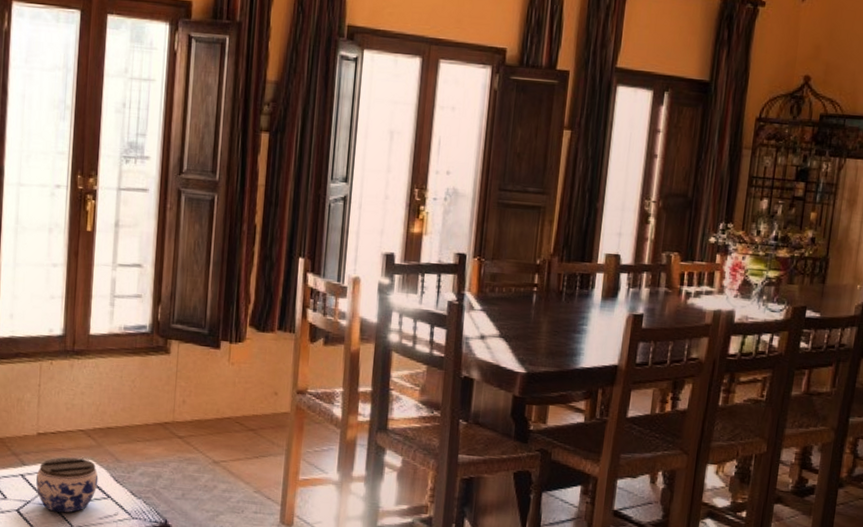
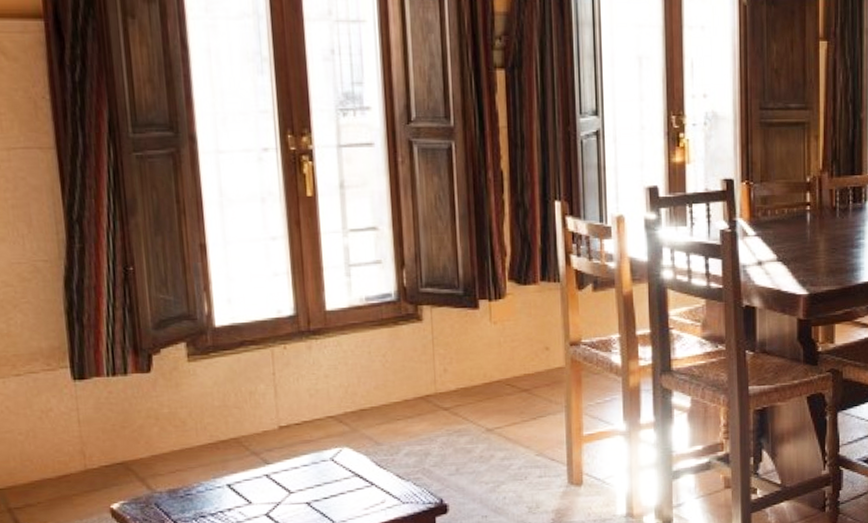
jar: present [36,457,99,513] -> none [284,447,358,510]

